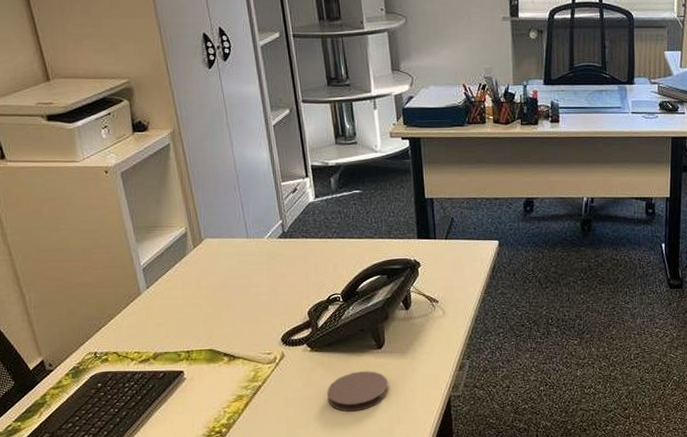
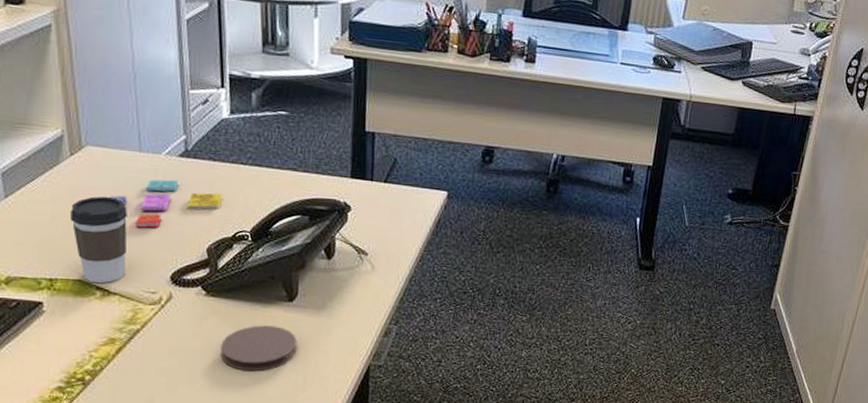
coffee cup: none [198,278,246,351] -> present [70,196,127,284]
books: none [227,258,316,301] -> present [109,179,222,228]

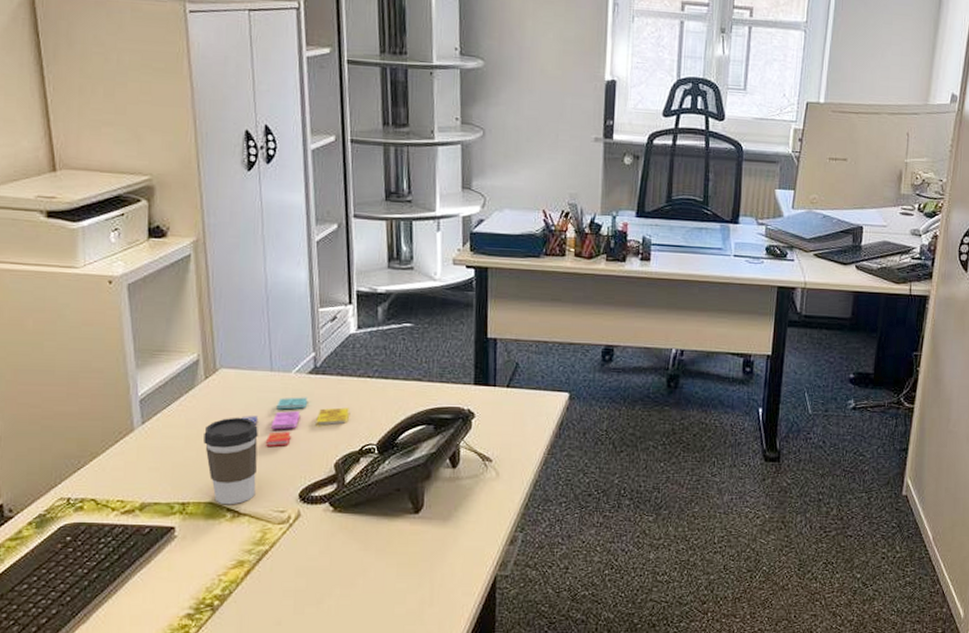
coaster: present [220,325,297,372] -> none [347,539,423,588]

